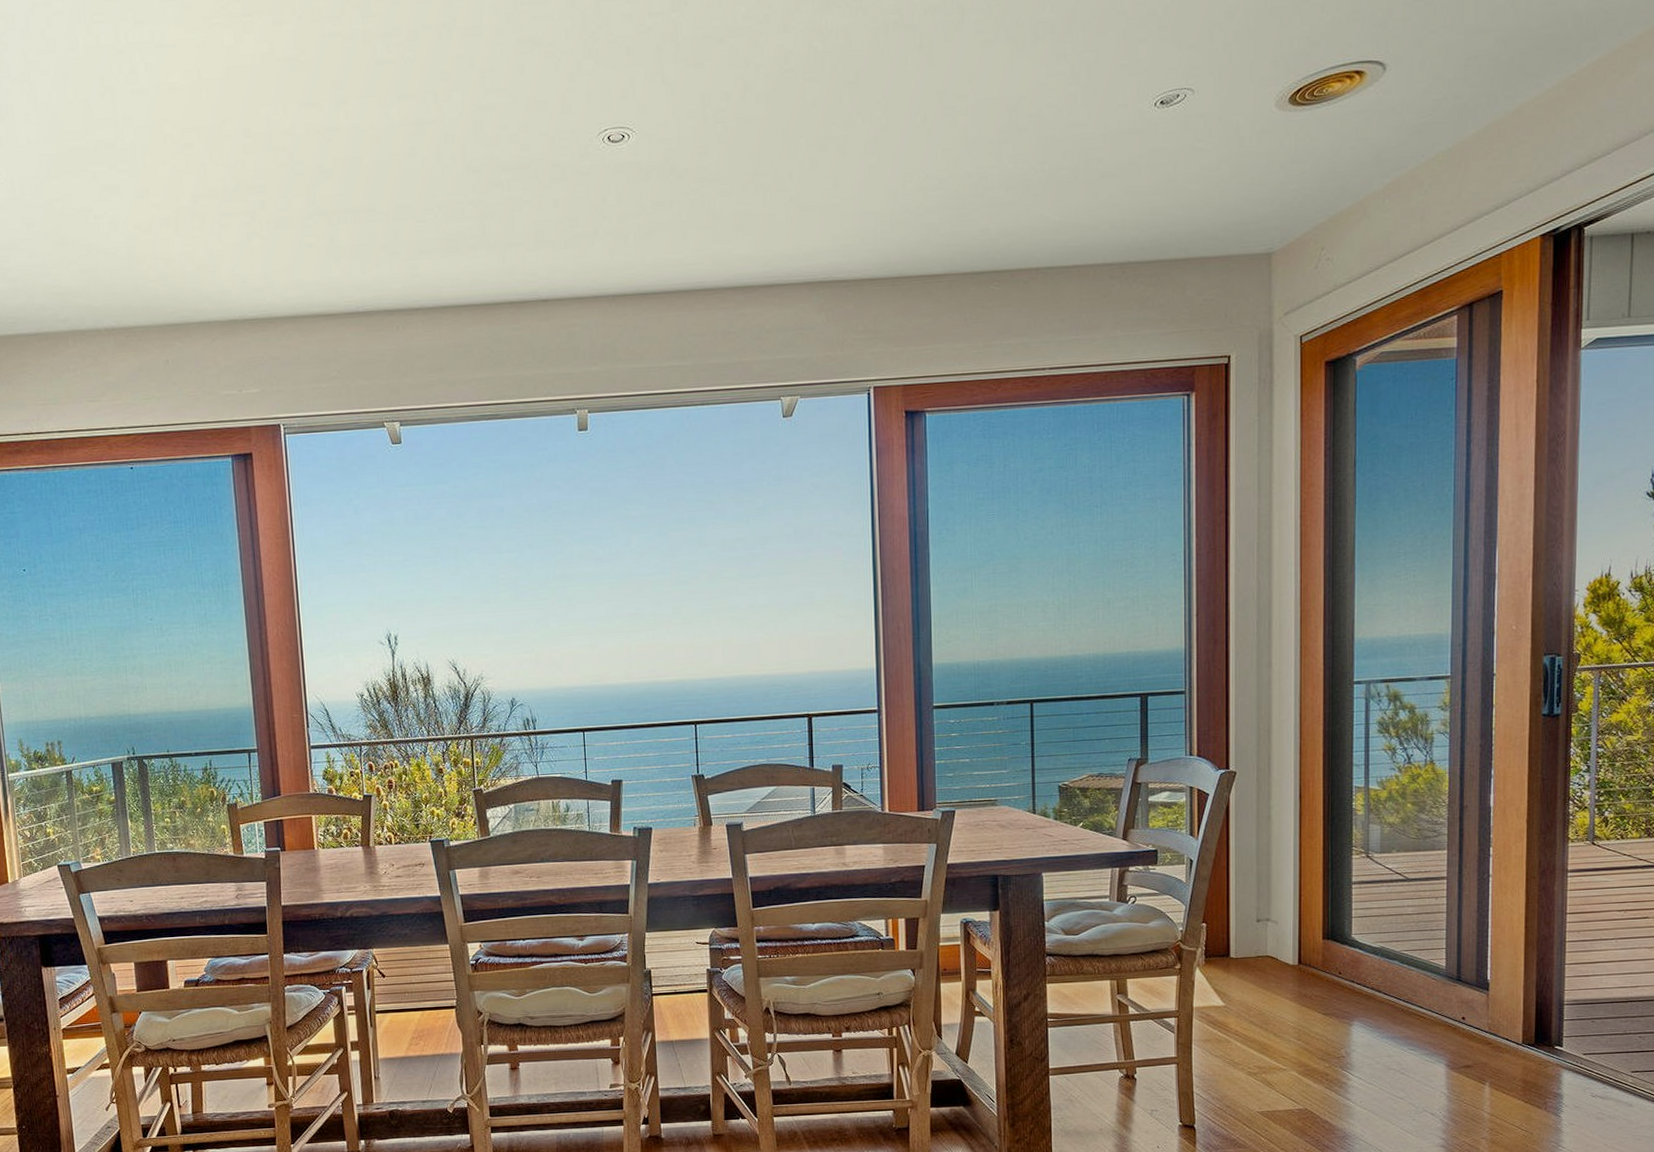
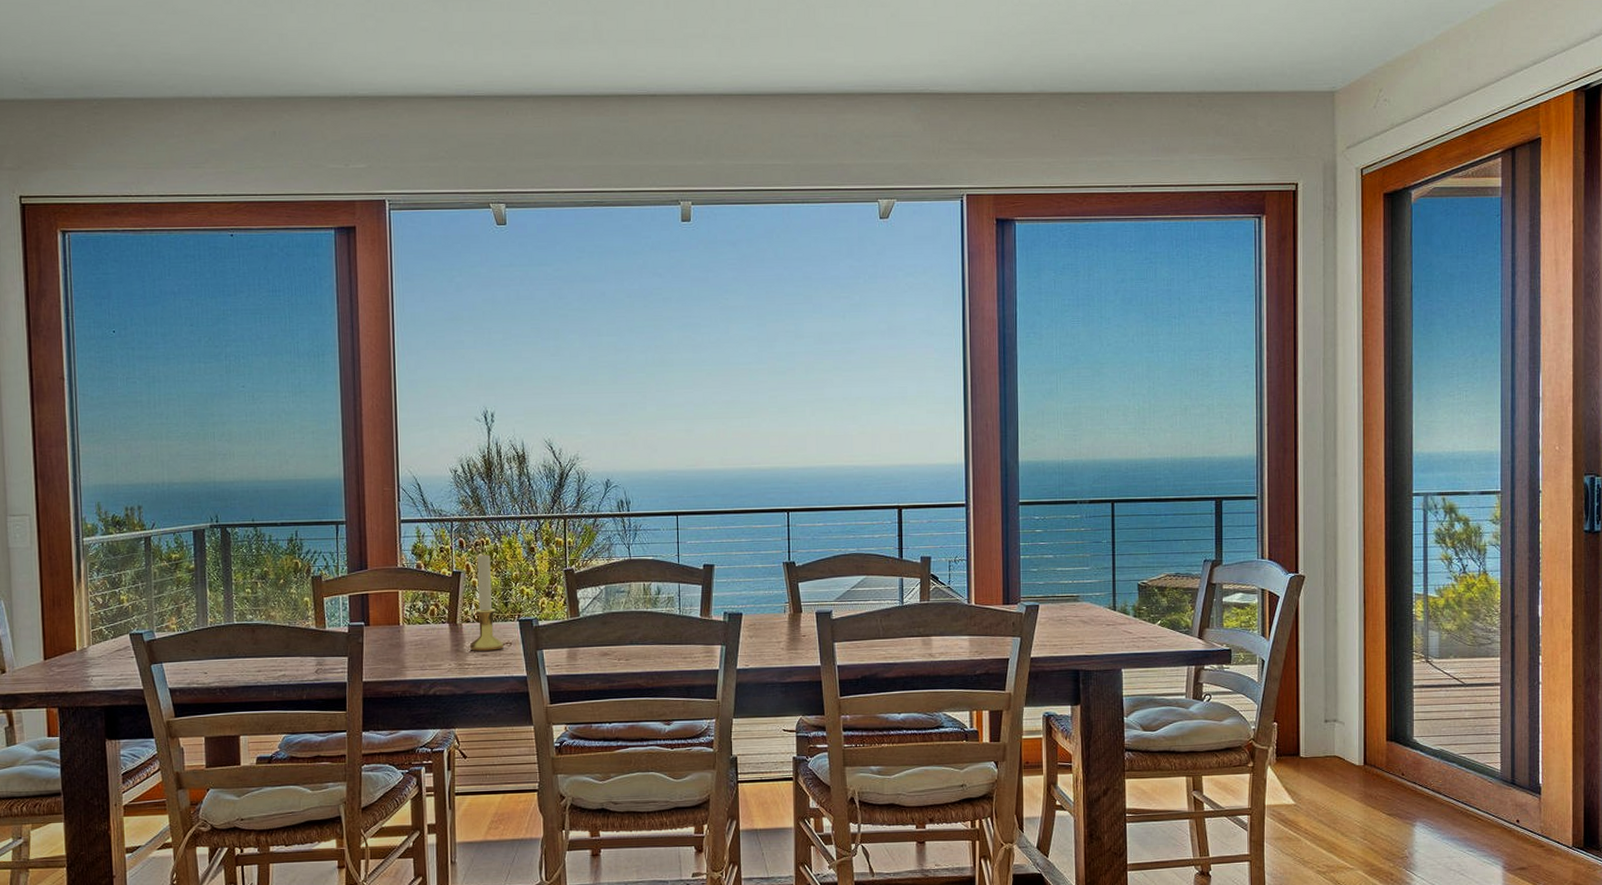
candle holder: none [383,776,417,873] -> present [469,554,505,651]

